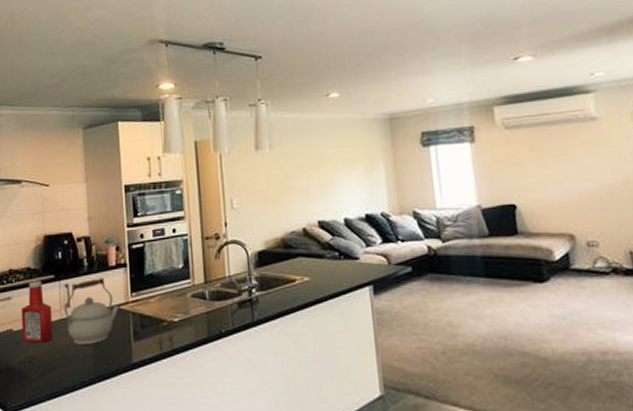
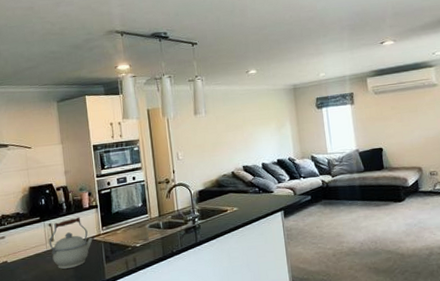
ketchup bottle: present [22,281,53,343] -> none [14,222,41,271]

